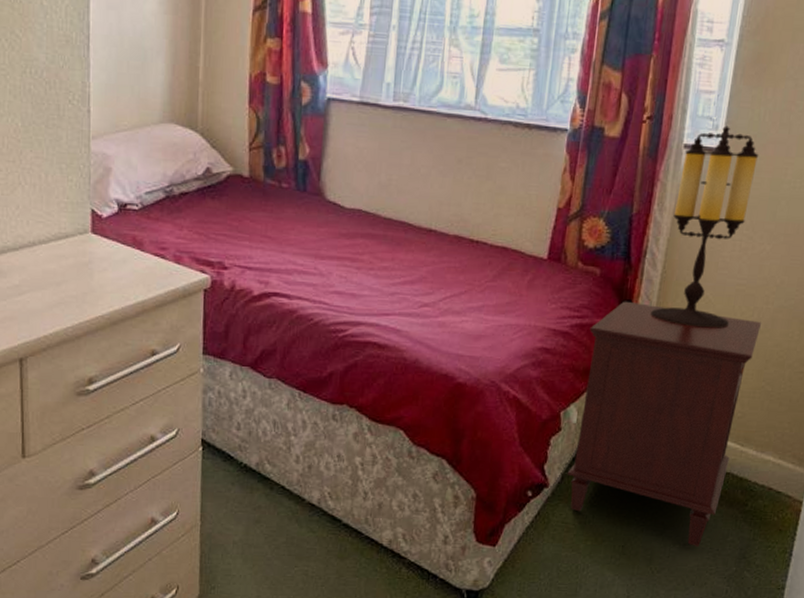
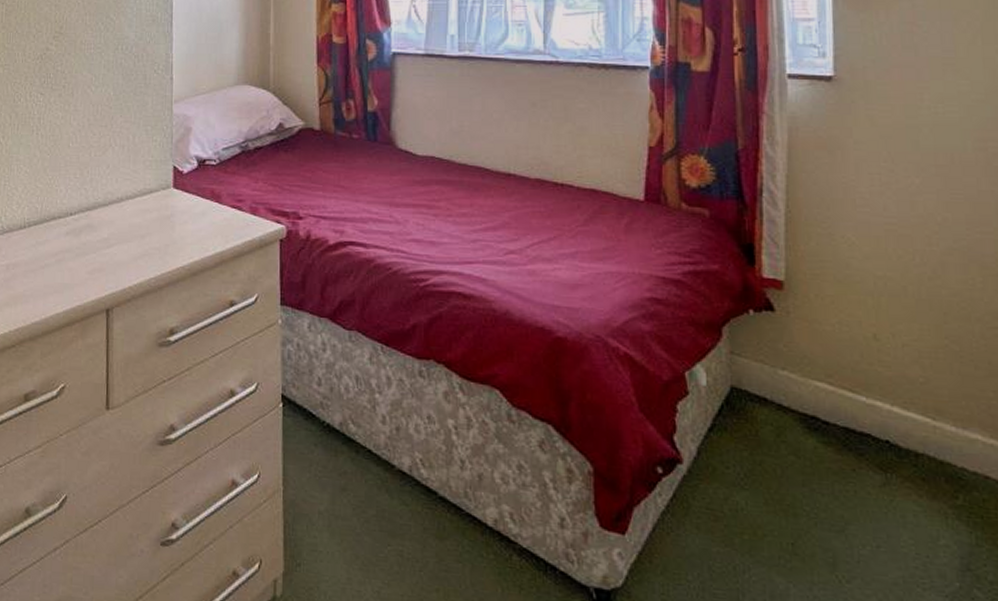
nightstand: present [567,301,762,547] -> none [704,244,929,552]
table lamp: present [651,125,759,328] -> none [780,52,883,275]

